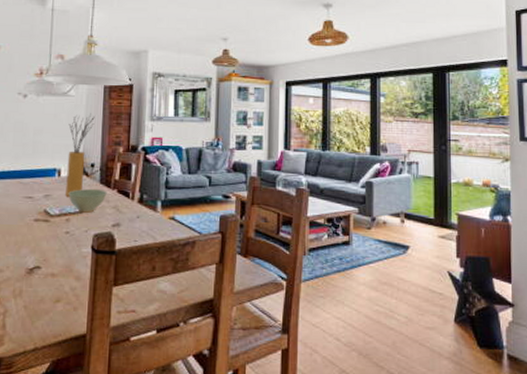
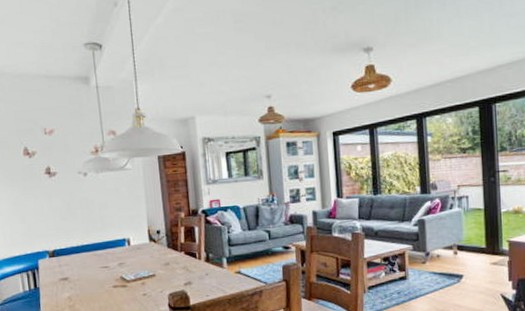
vase: present [65,113,95,198] -> none [130,184,154,264]
bowl: present [68,189,107,214] -> none [140,253,176,277]

